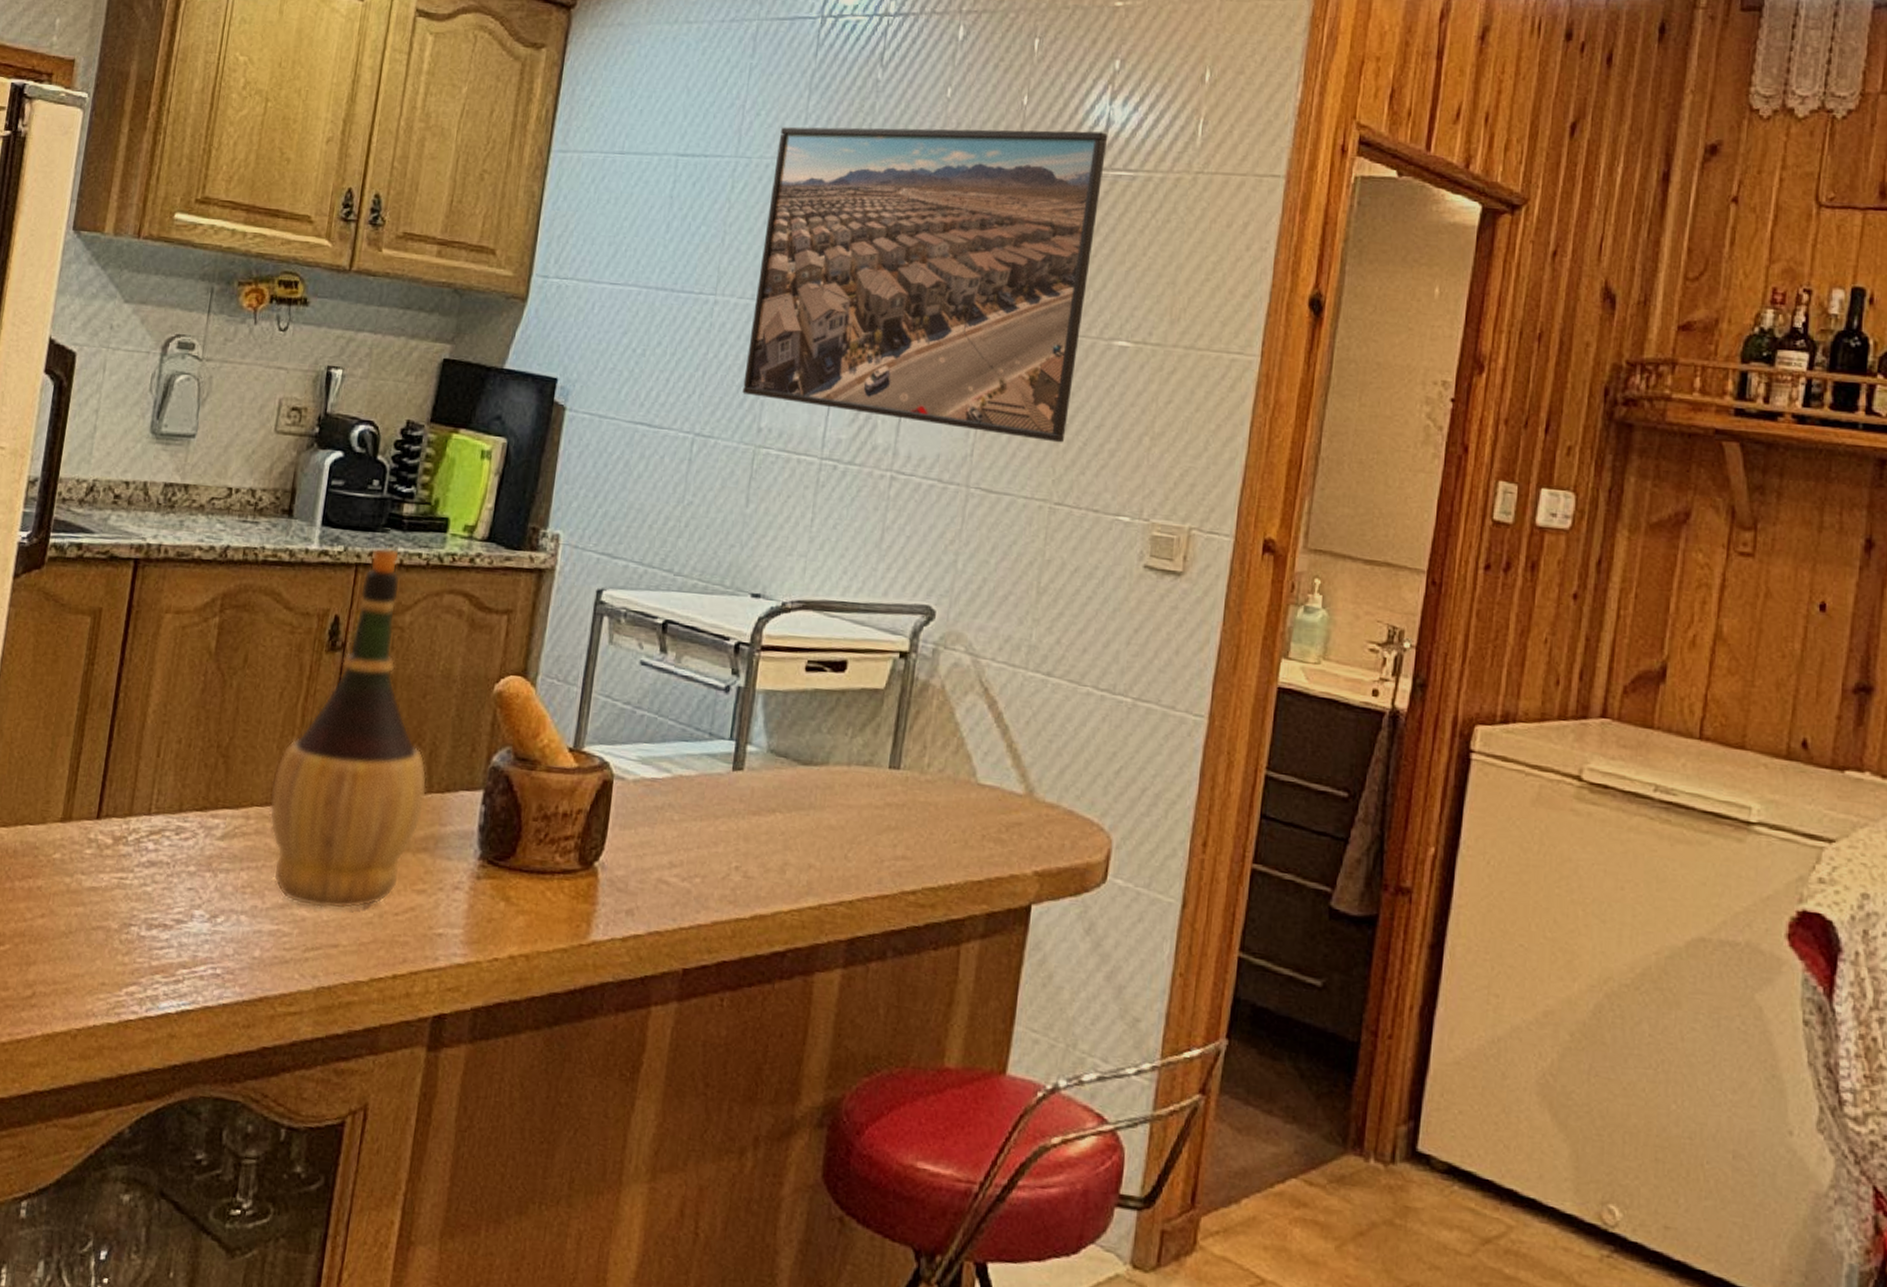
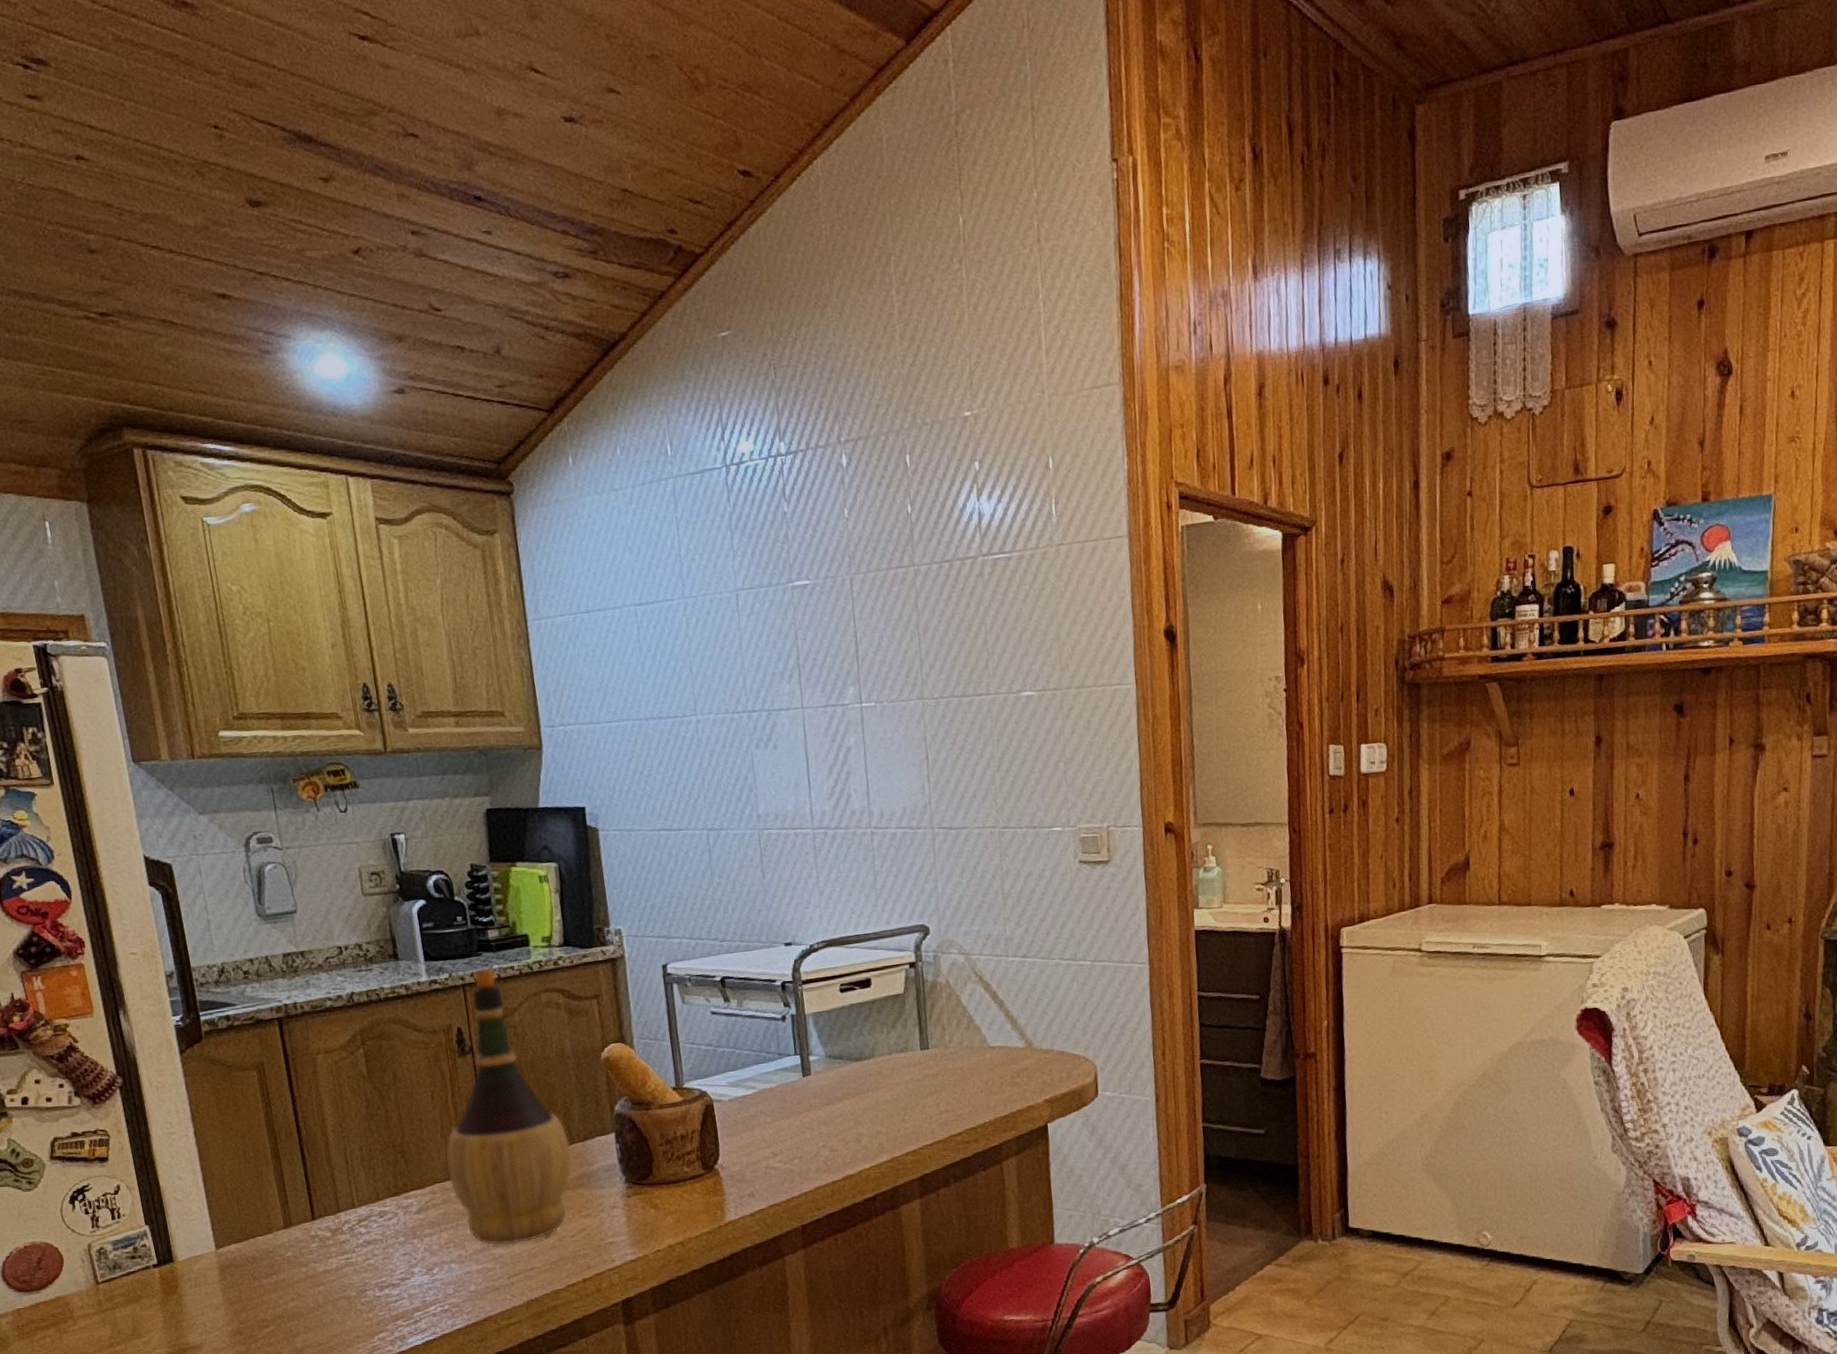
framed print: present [742,126,1108,443] -> none [715,524,999,791]

